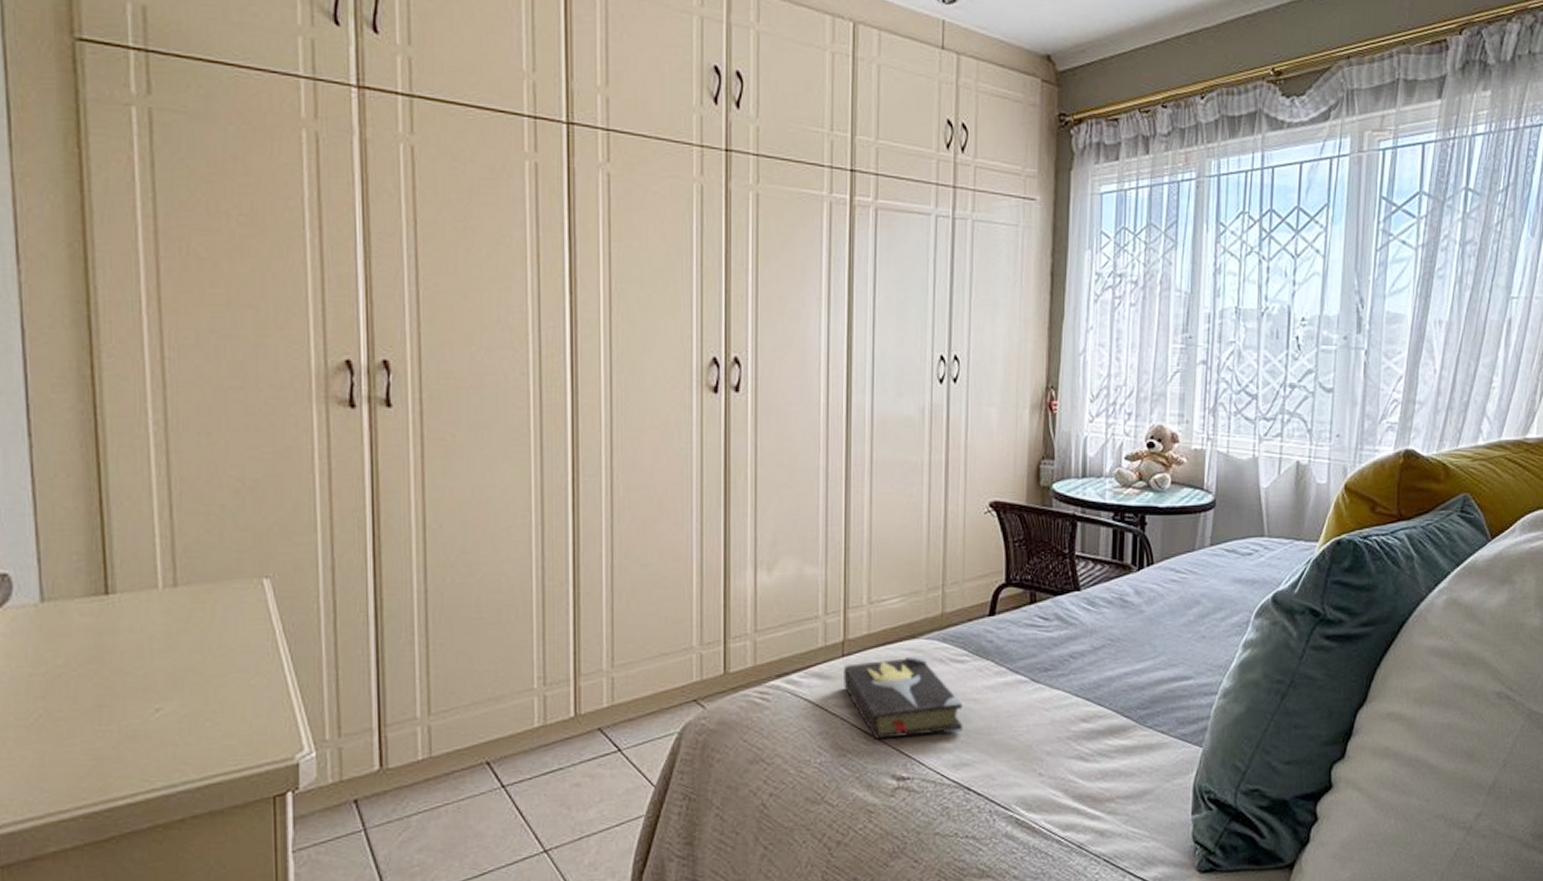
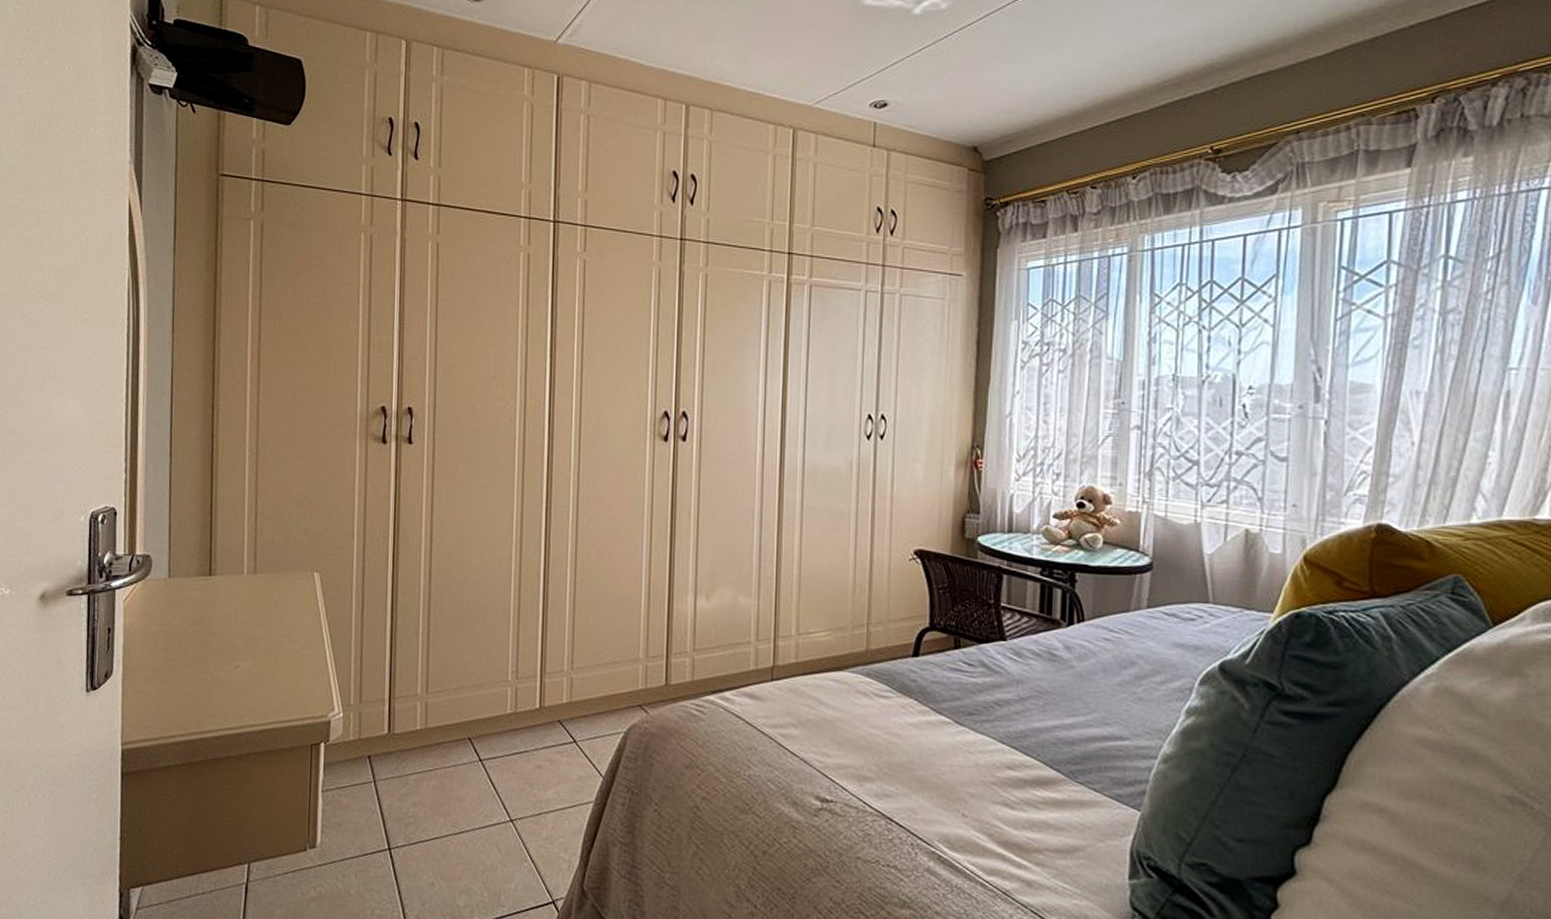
hardback book: present [844,655,963,740] -> none [772,686,886,764]

